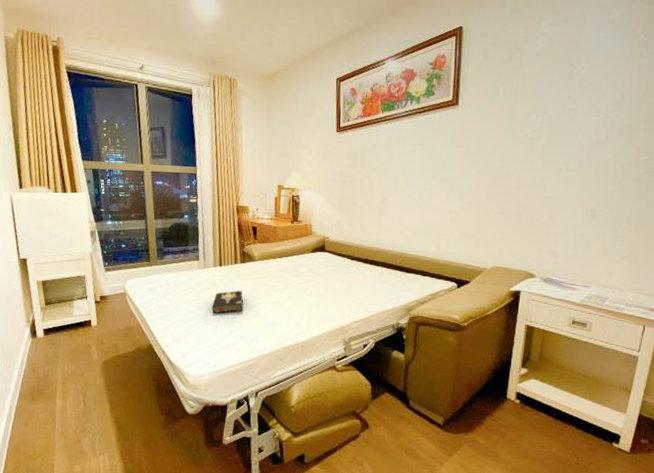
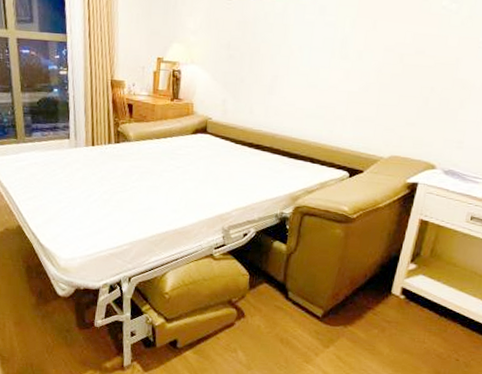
hardback book: present [212,290,243,314] -> none [84,172,117,197]

